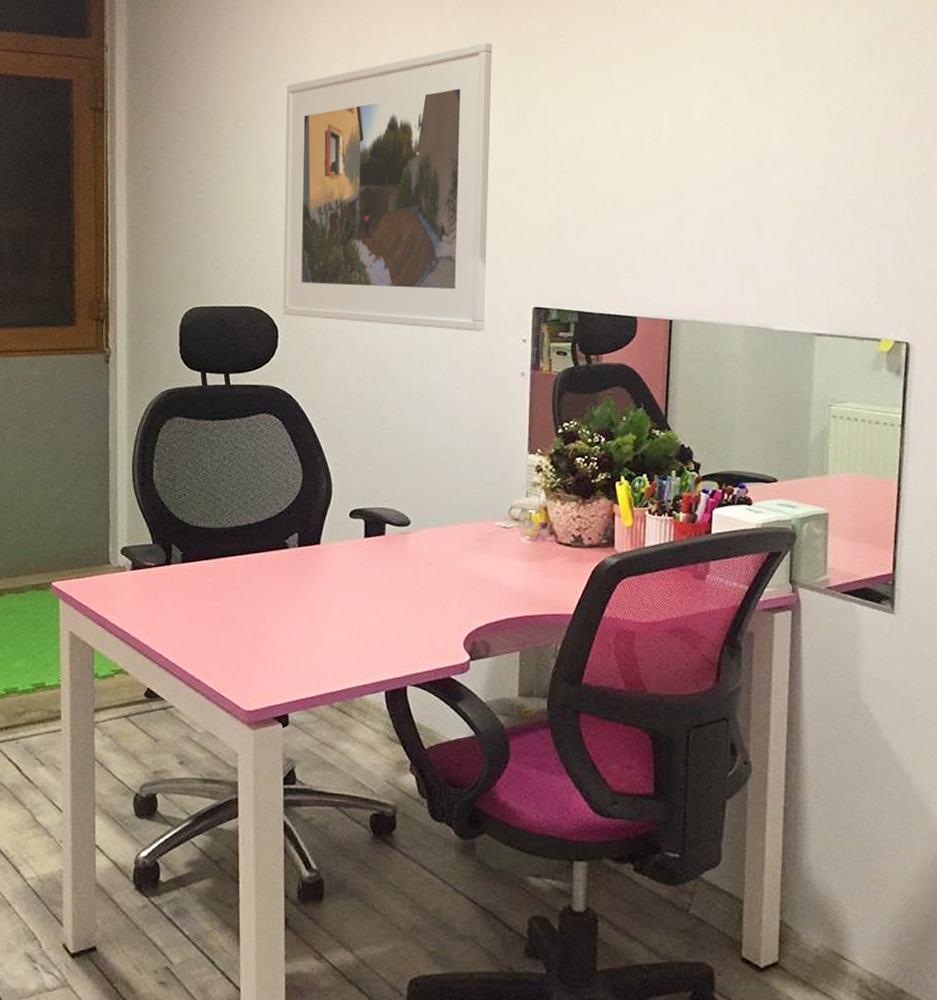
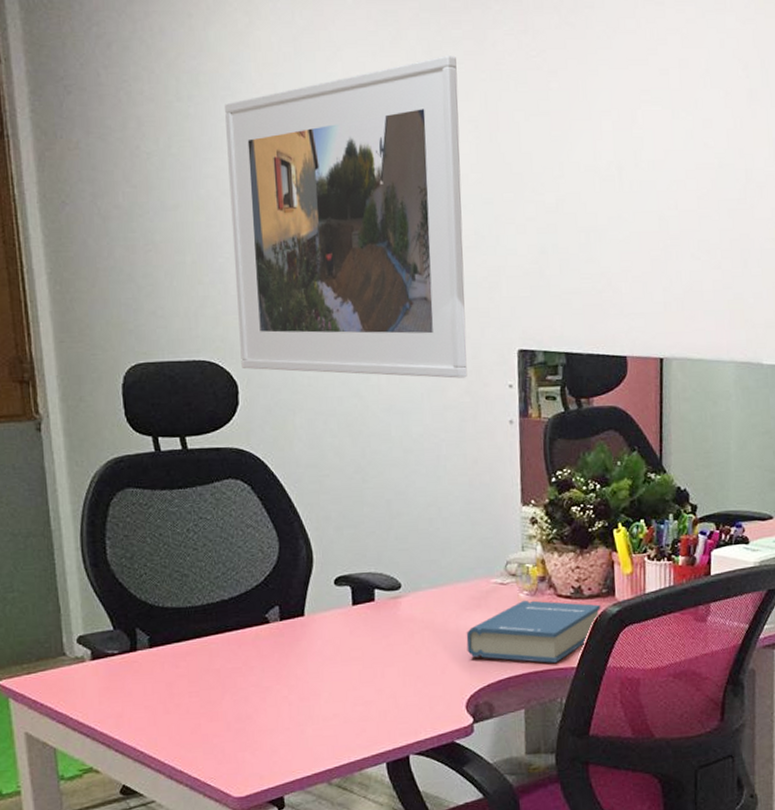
hardback book: none [468,544,600,608] -> present [466,600,601,663]

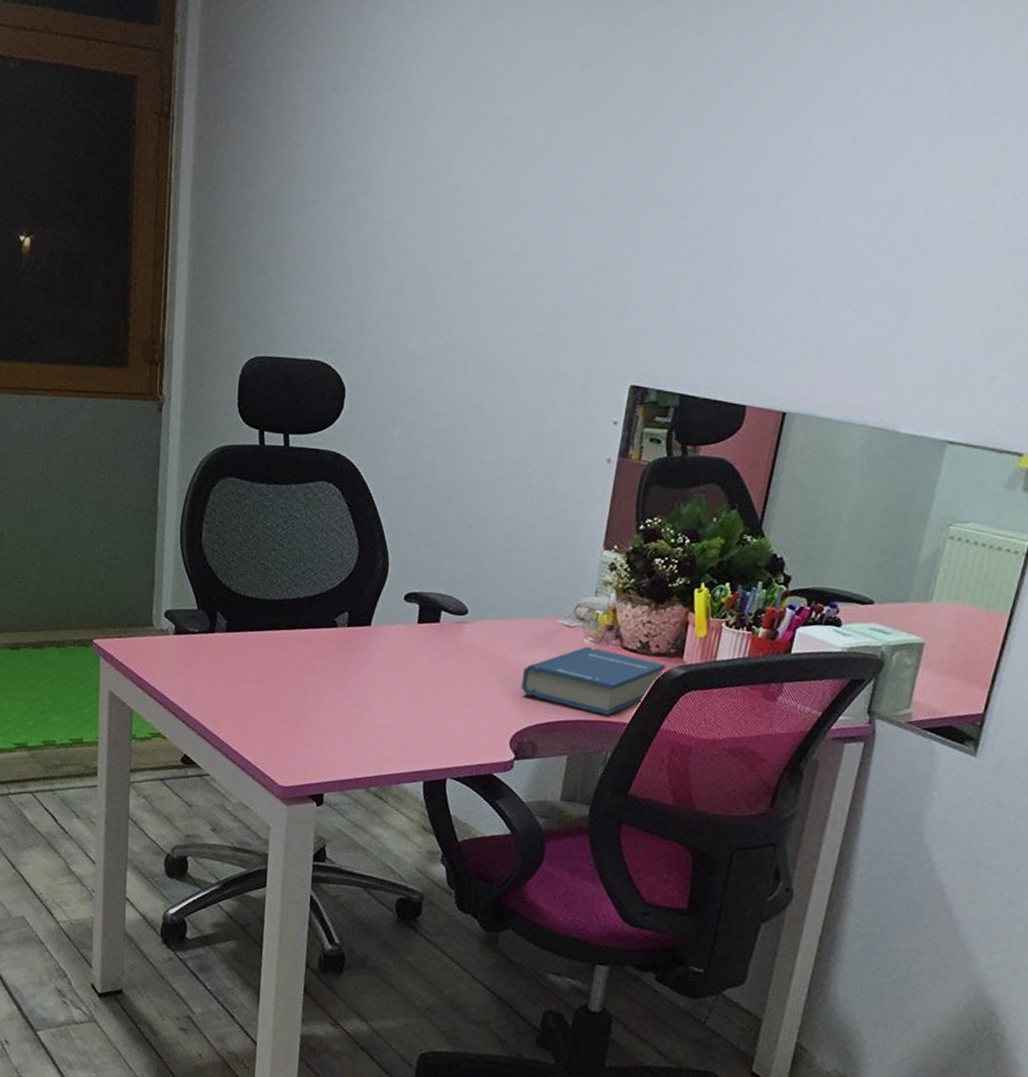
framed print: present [225,56,467,379] -> none [352,57,623,409]

